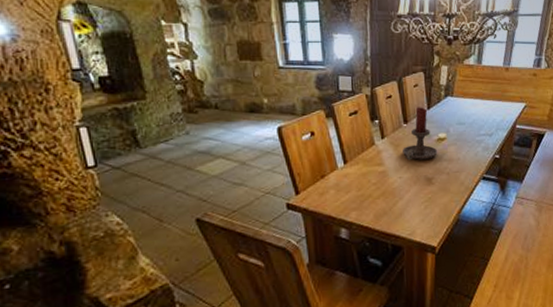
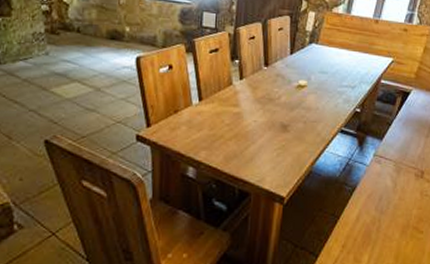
candle holder: present [403,107,438,161] -> none [260,51,297,106]

